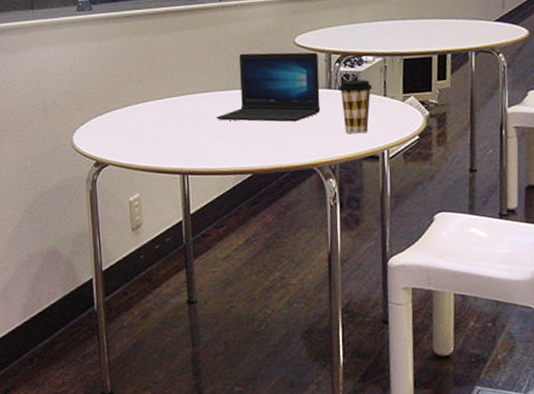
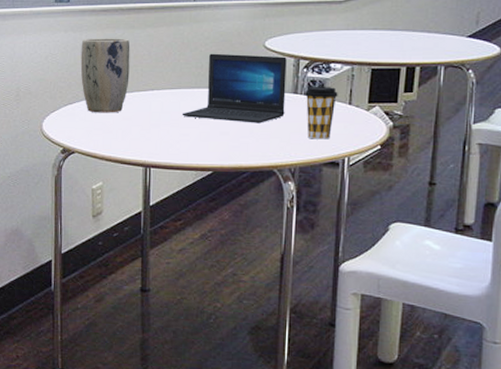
plant pot: none [107,43,160,123] -> present [80,38,130,113]

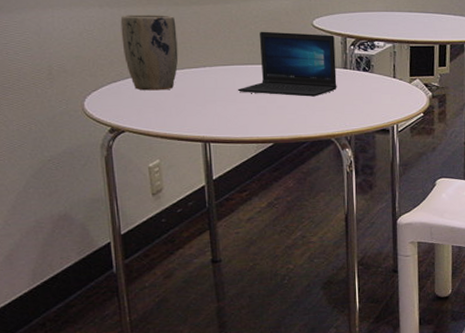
coffee cup: present [305,86,338,140] -> none [354,61,383,110]

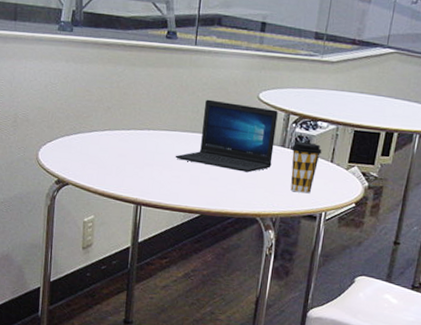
plant pot: present [120,14,179,91] -> none [79,71,130,149]
coffee cup: none [354,61,383,110] -> present [290,141,322,194]

